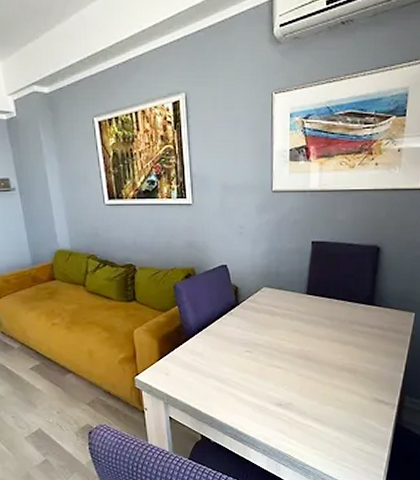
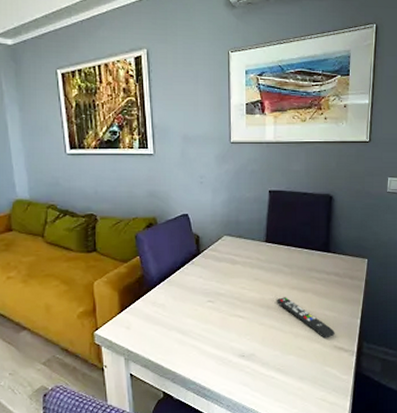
remote control: none [316,349,376,391] -> present [277,297,335,339]

